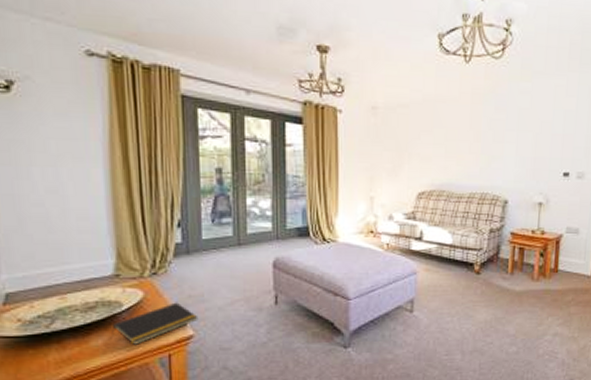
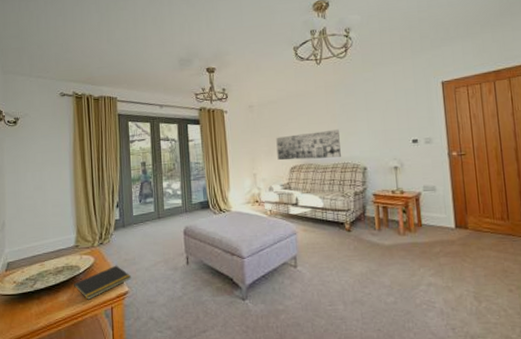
wall art: none [403,150,482,187] -> present [276,129,341,161]

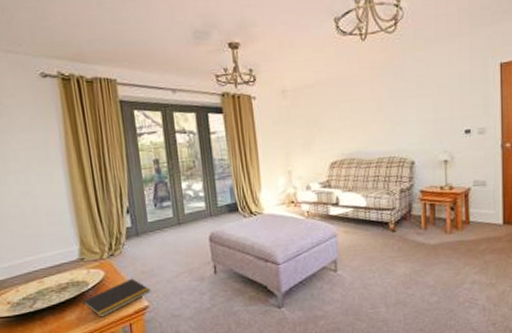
wall art: present [276,129,341,161] -> none [314,118,387,155]

